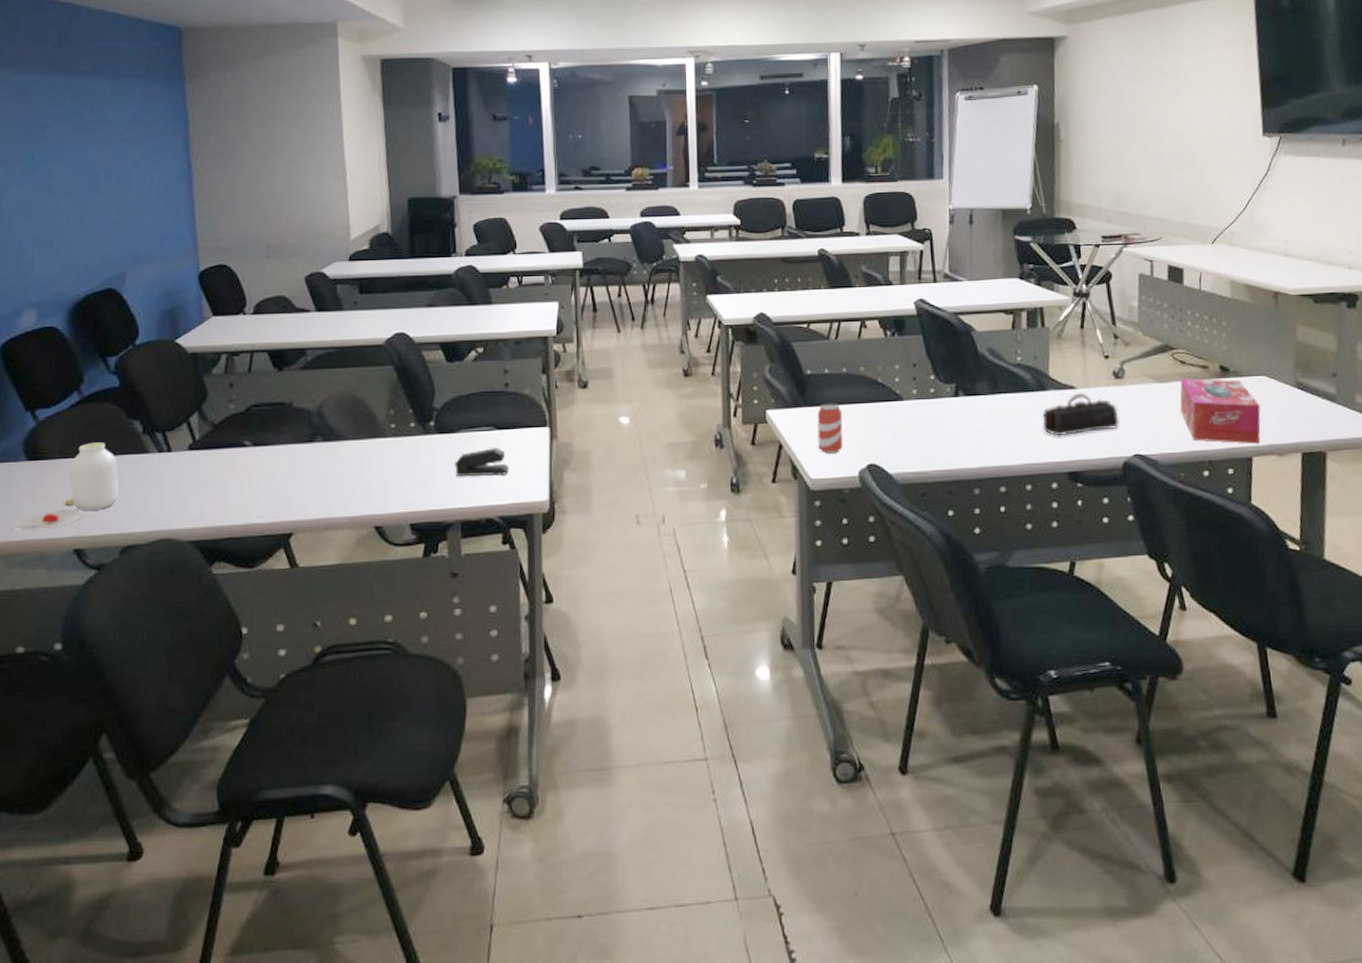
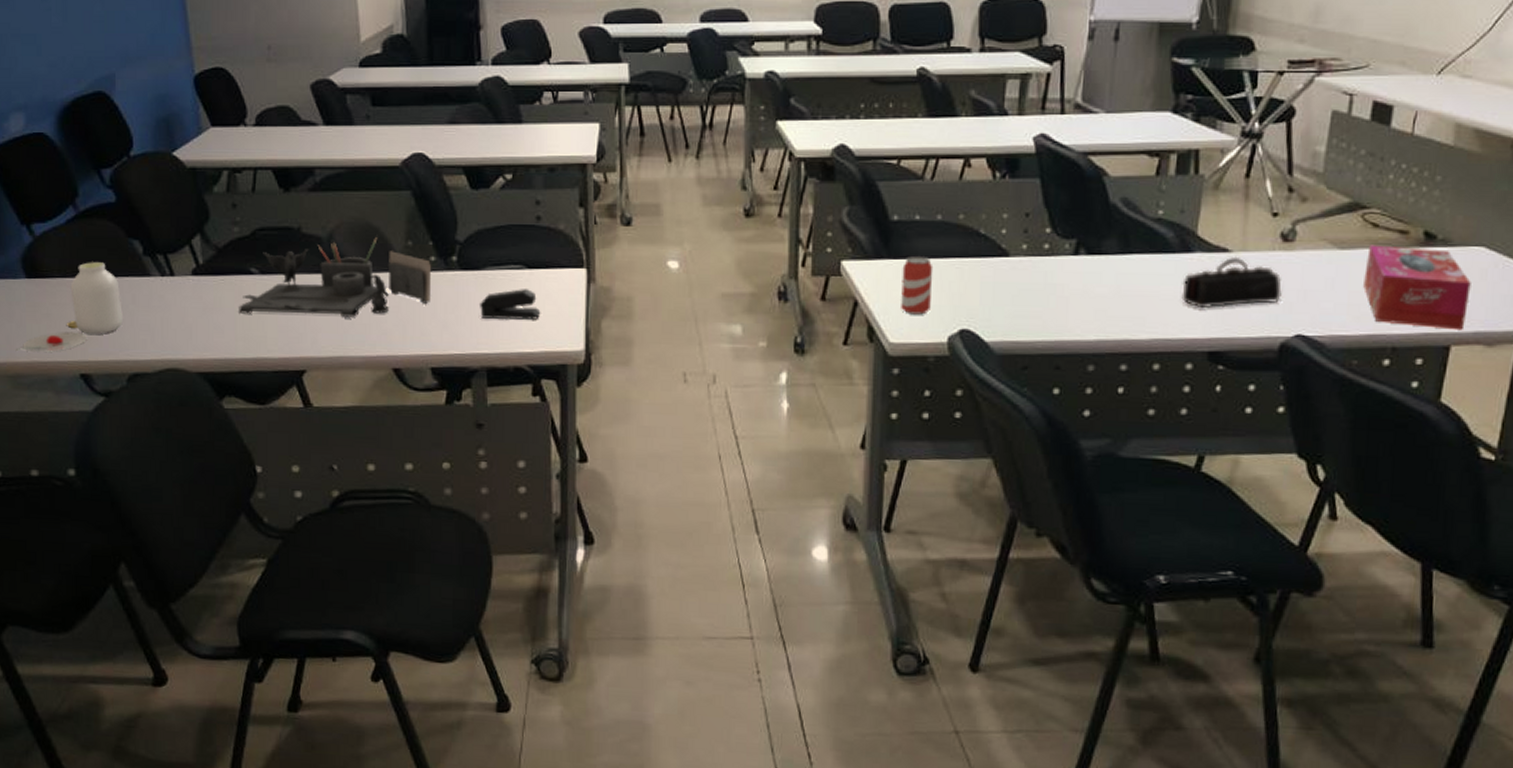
desk organizer: none [231,406,411,484] -> present [239,235,431,317]

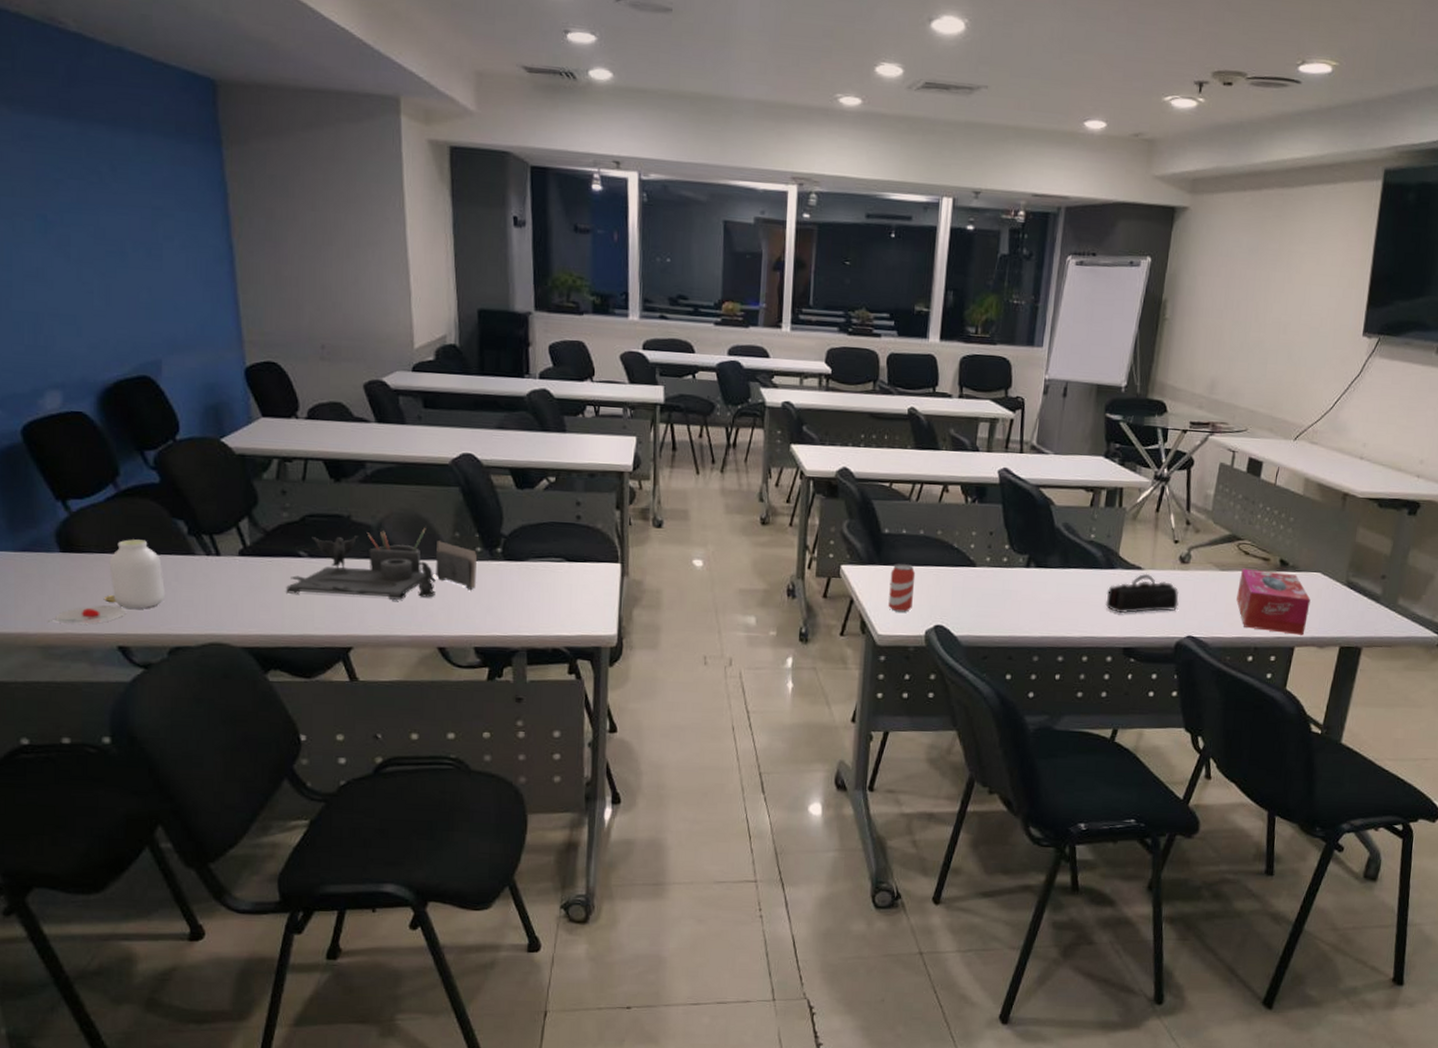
stapler: present [480,289,541,320] -> none [522,579,579,607]

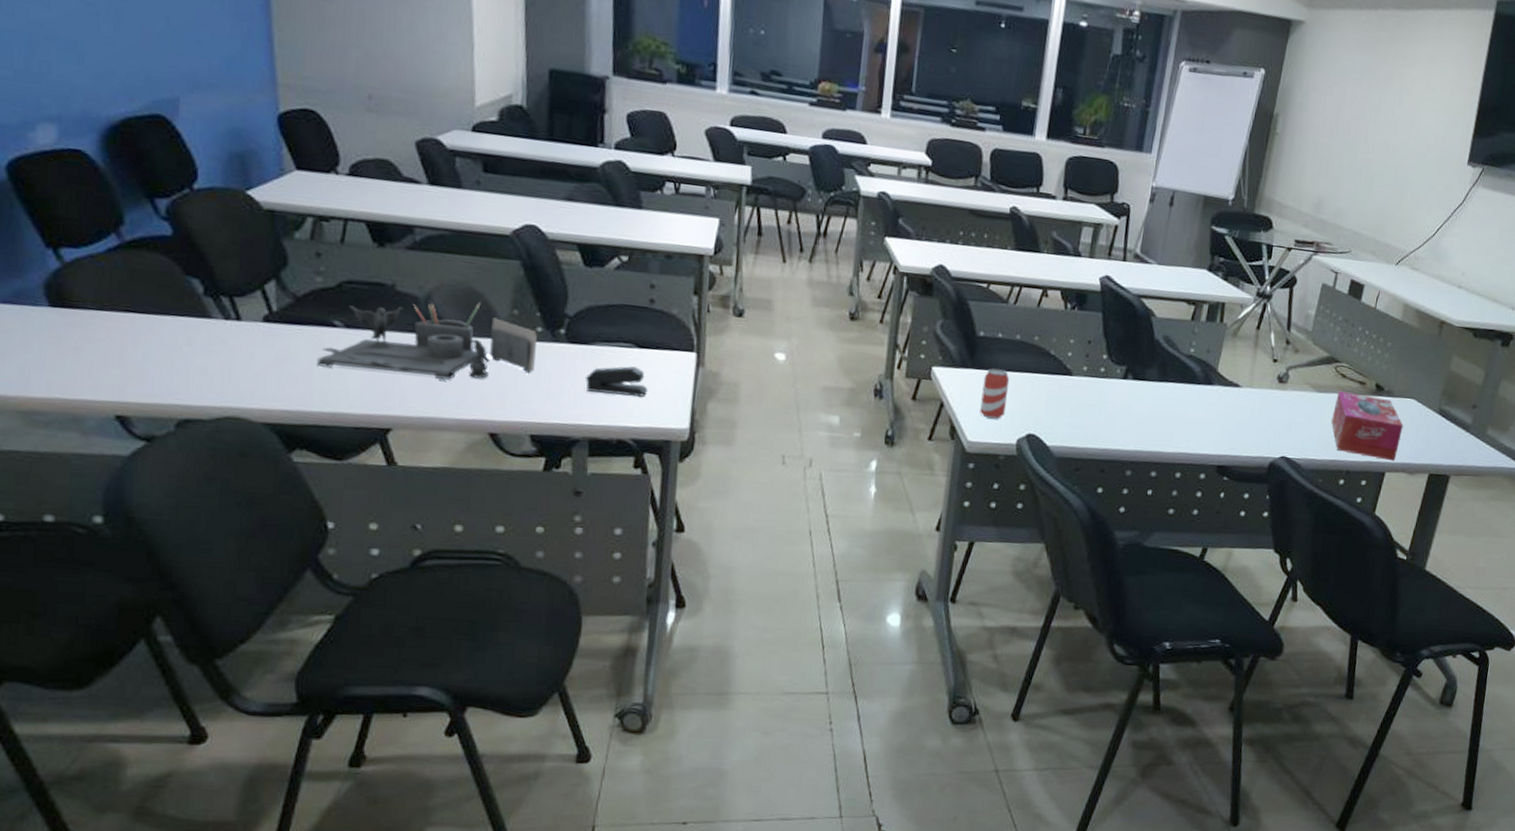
jar: present [47,539,165,625] -> none [30,296,174,390]
stapler: none [522,579,579,607] -> present [586,366,648,397]
pencil case: present [1105,573,1179,613] -> none [1201,391,1275,431]

